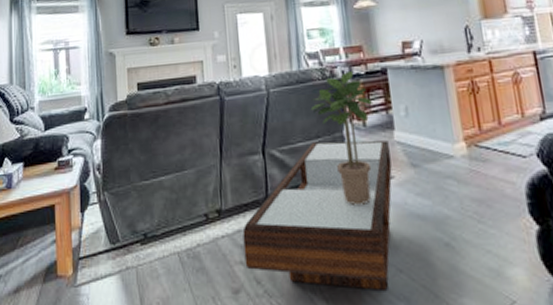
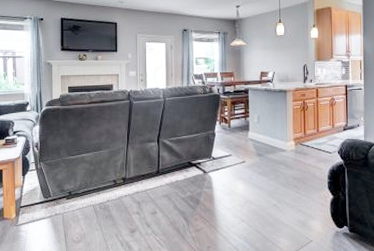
coffee table: present [242,140,392,290] -> none [140,136,245,232]
potted plant: present [310,70,374,205] -> none [193,89,237,178]

